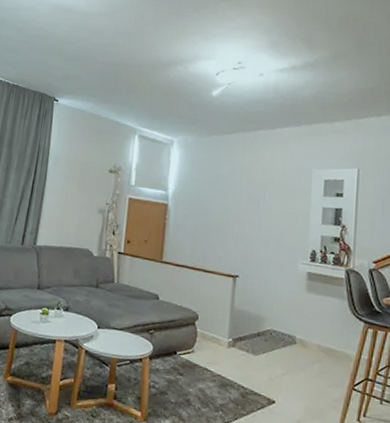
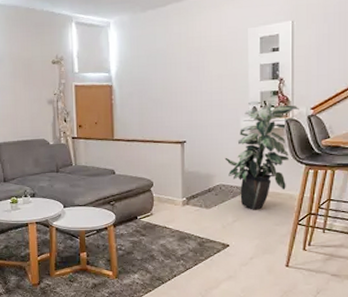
indoor plant: none [278,244,361,365] -> present [225,101,299,210]

